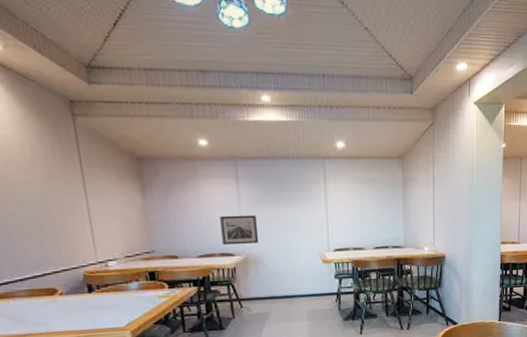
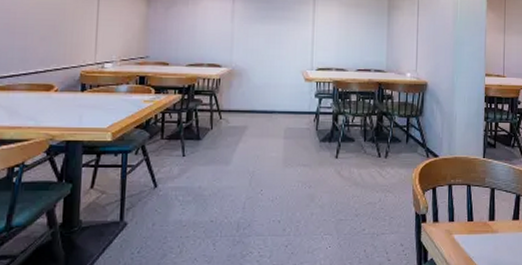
wall art: present [220,214,259,246] -> none [212,28,247,57]

